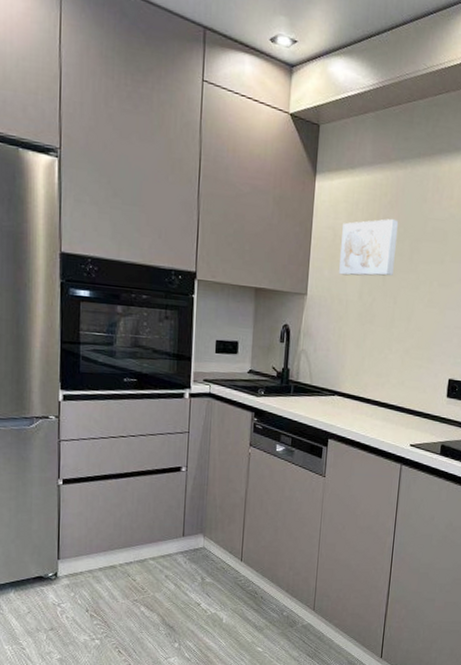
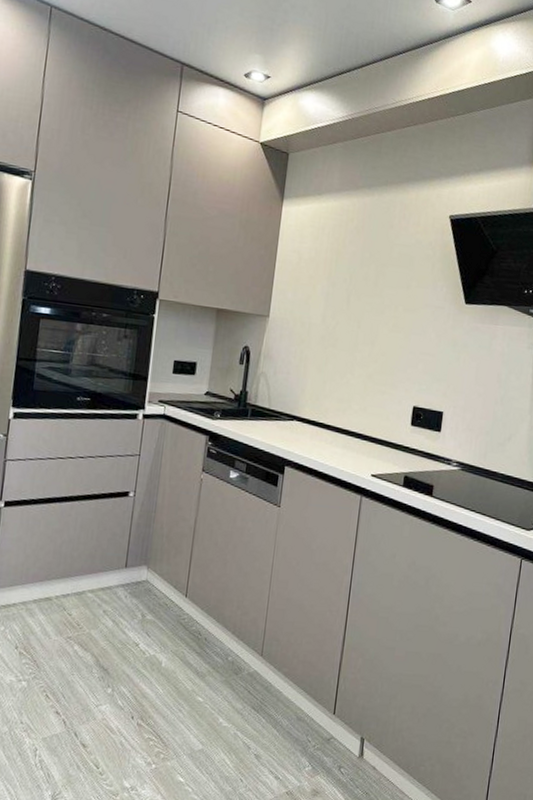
wall art: present [339,218,399,276] -> none [302,243,365,300]

